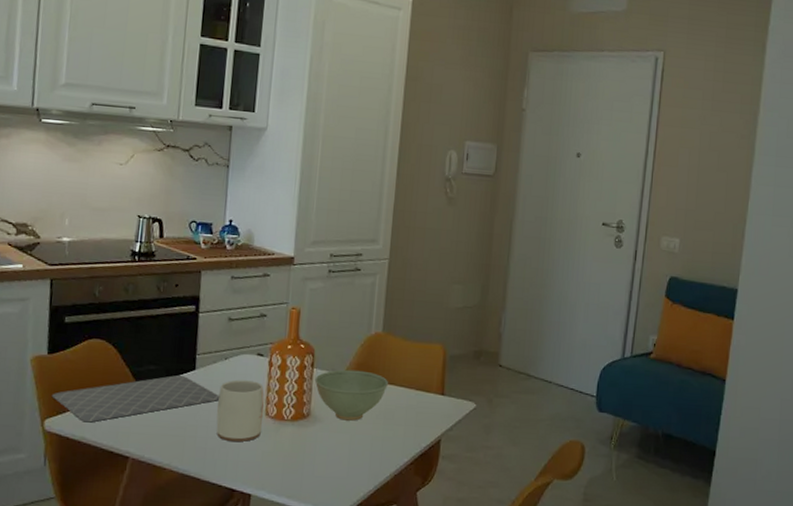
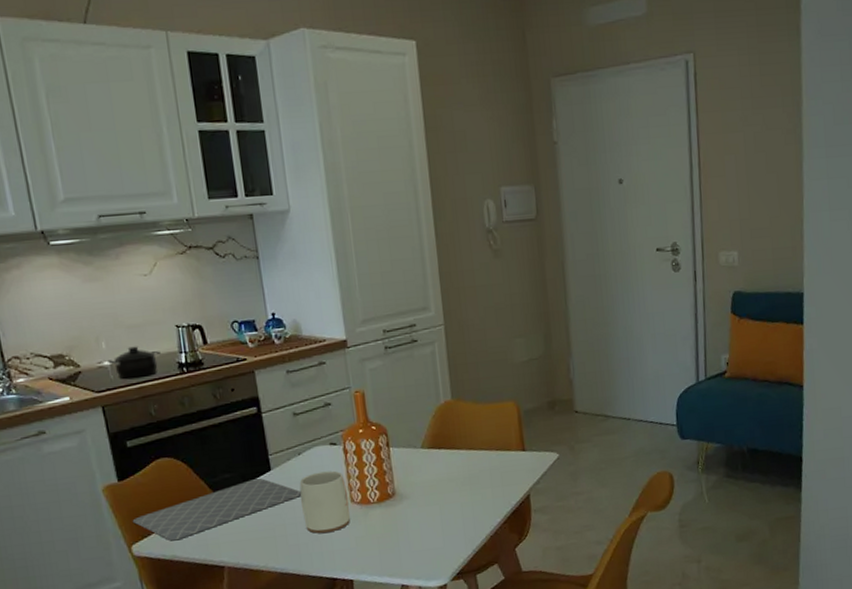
saucepan: none [67,228,118,260] -> present [108,346,161,380]
bowl: present [314,369,389,421] -> none [393,441,468,493]

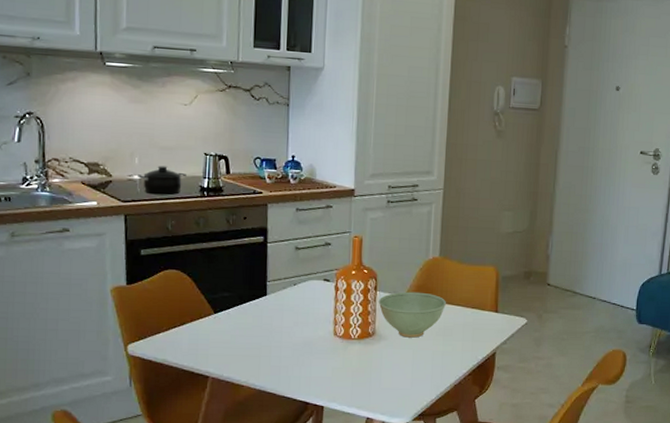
placemat: present [132,478,302,541] -> none [133,300,291,346]
mug: present [299,470,350,534] -> none [288,303,333,360]
bowl: none [393,441,468,493] -> present [378,291,447,338]

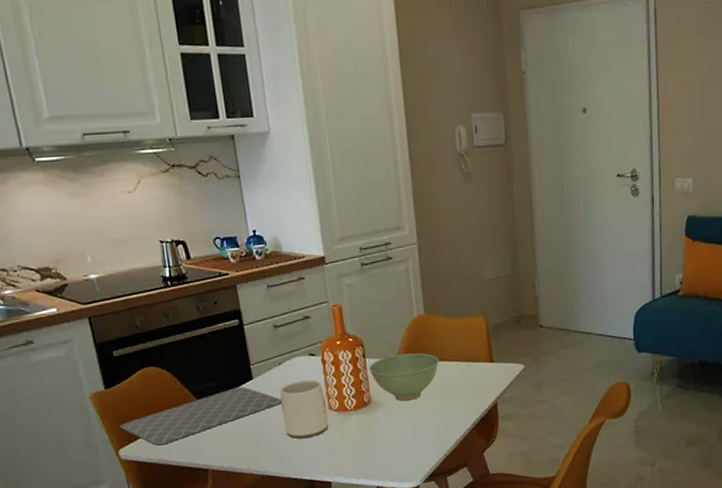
placemat: none [133,300,291,346] -> present [119,386,282,446]
saucepan: present [138,166,186,196] -> none [94,260,145,293]
mug: none [288,303,333,360] -> present [280,380,328,439]

